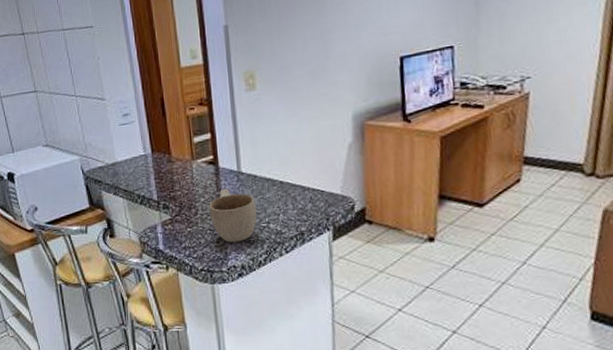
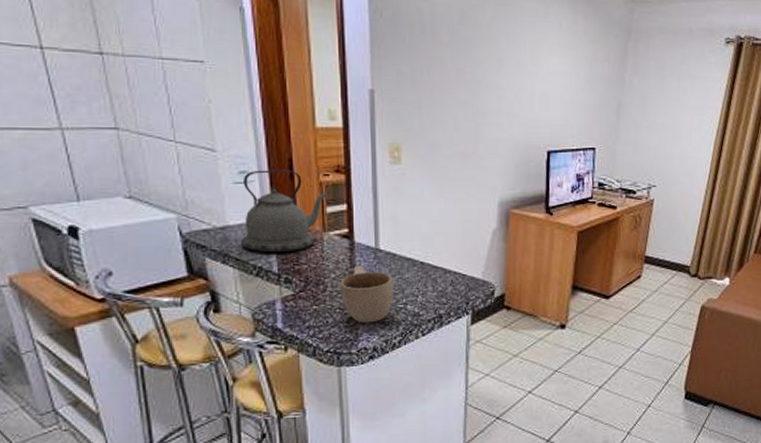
kettle: none [127,108,194,183] -> present [242,170,328,253]

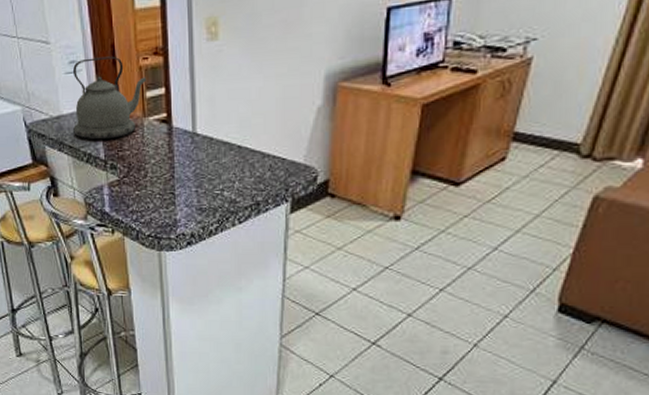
cup: present [340,265,393,323] -> none [159,150,210,209]

